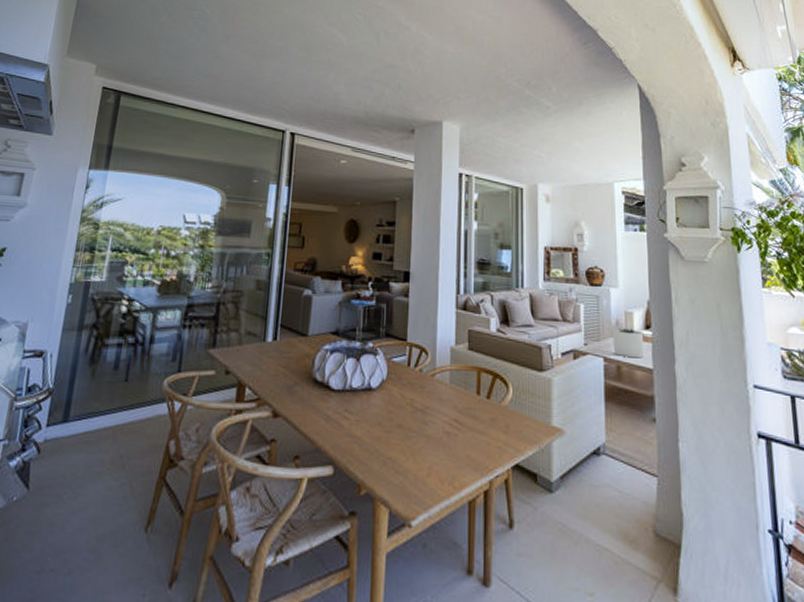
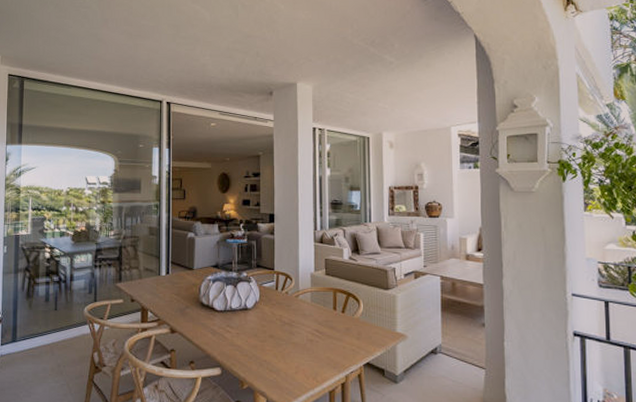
planter: present [612,328,644,359] -> none [448,251,476,276]

